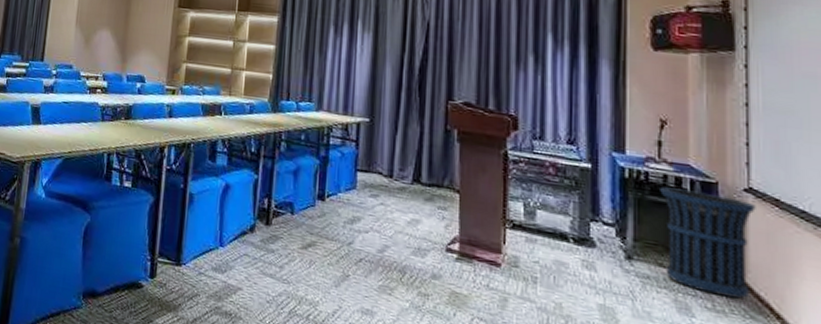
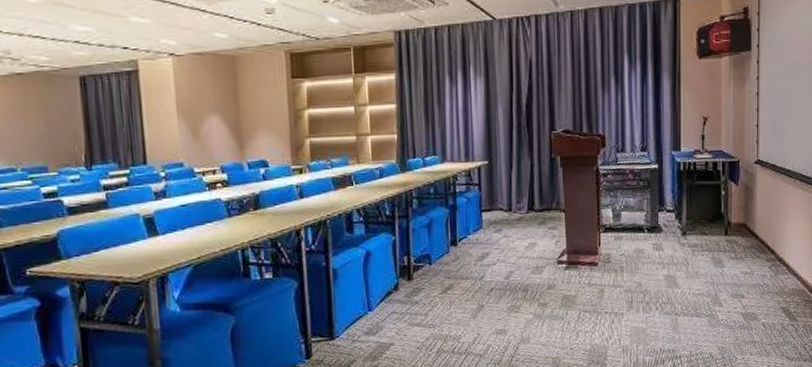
trash can: present [660,186,756,299] -> none [703,170,761,247]

